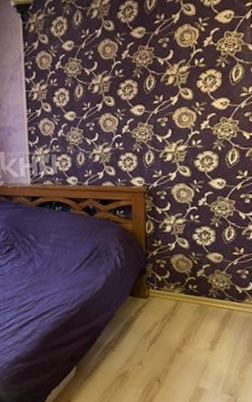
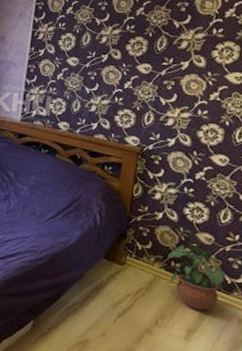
potted plant: none [185,260,236,323] -> present [167,239,225,311]

